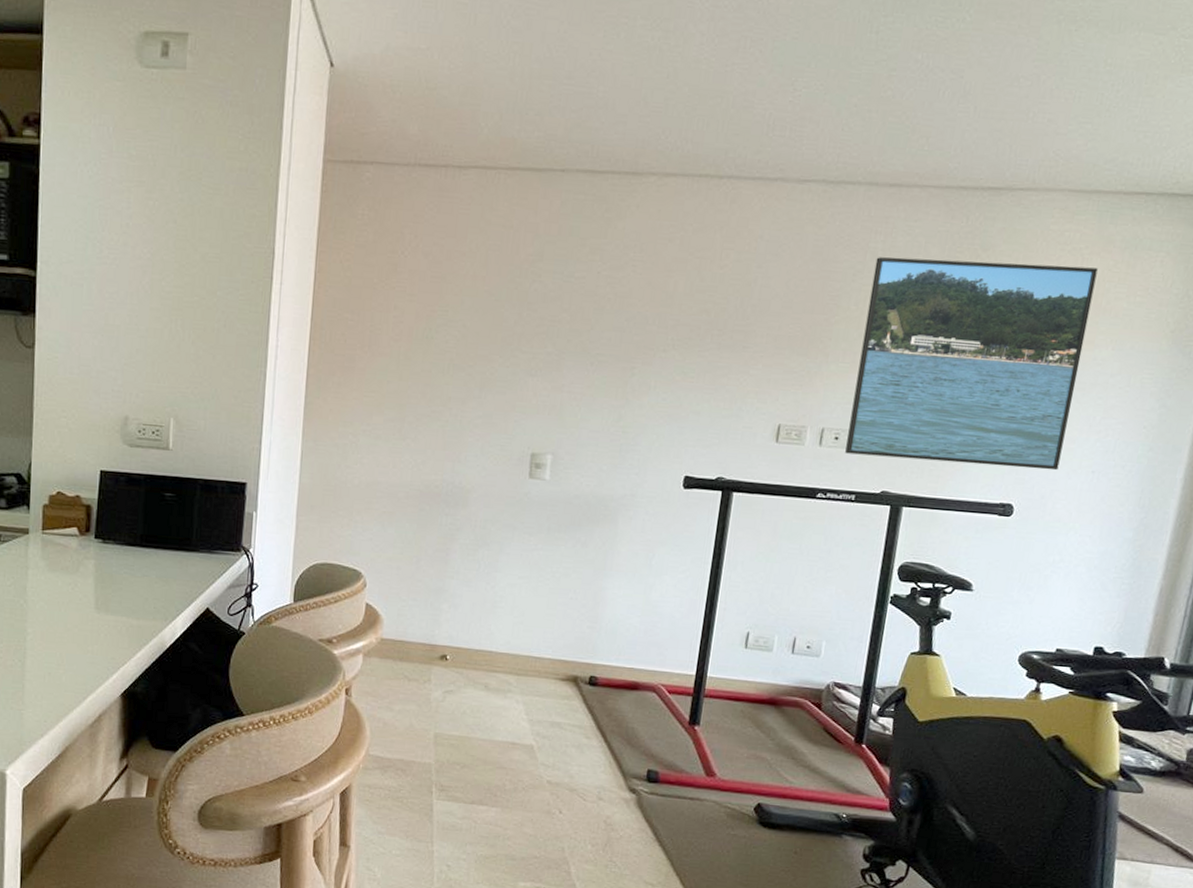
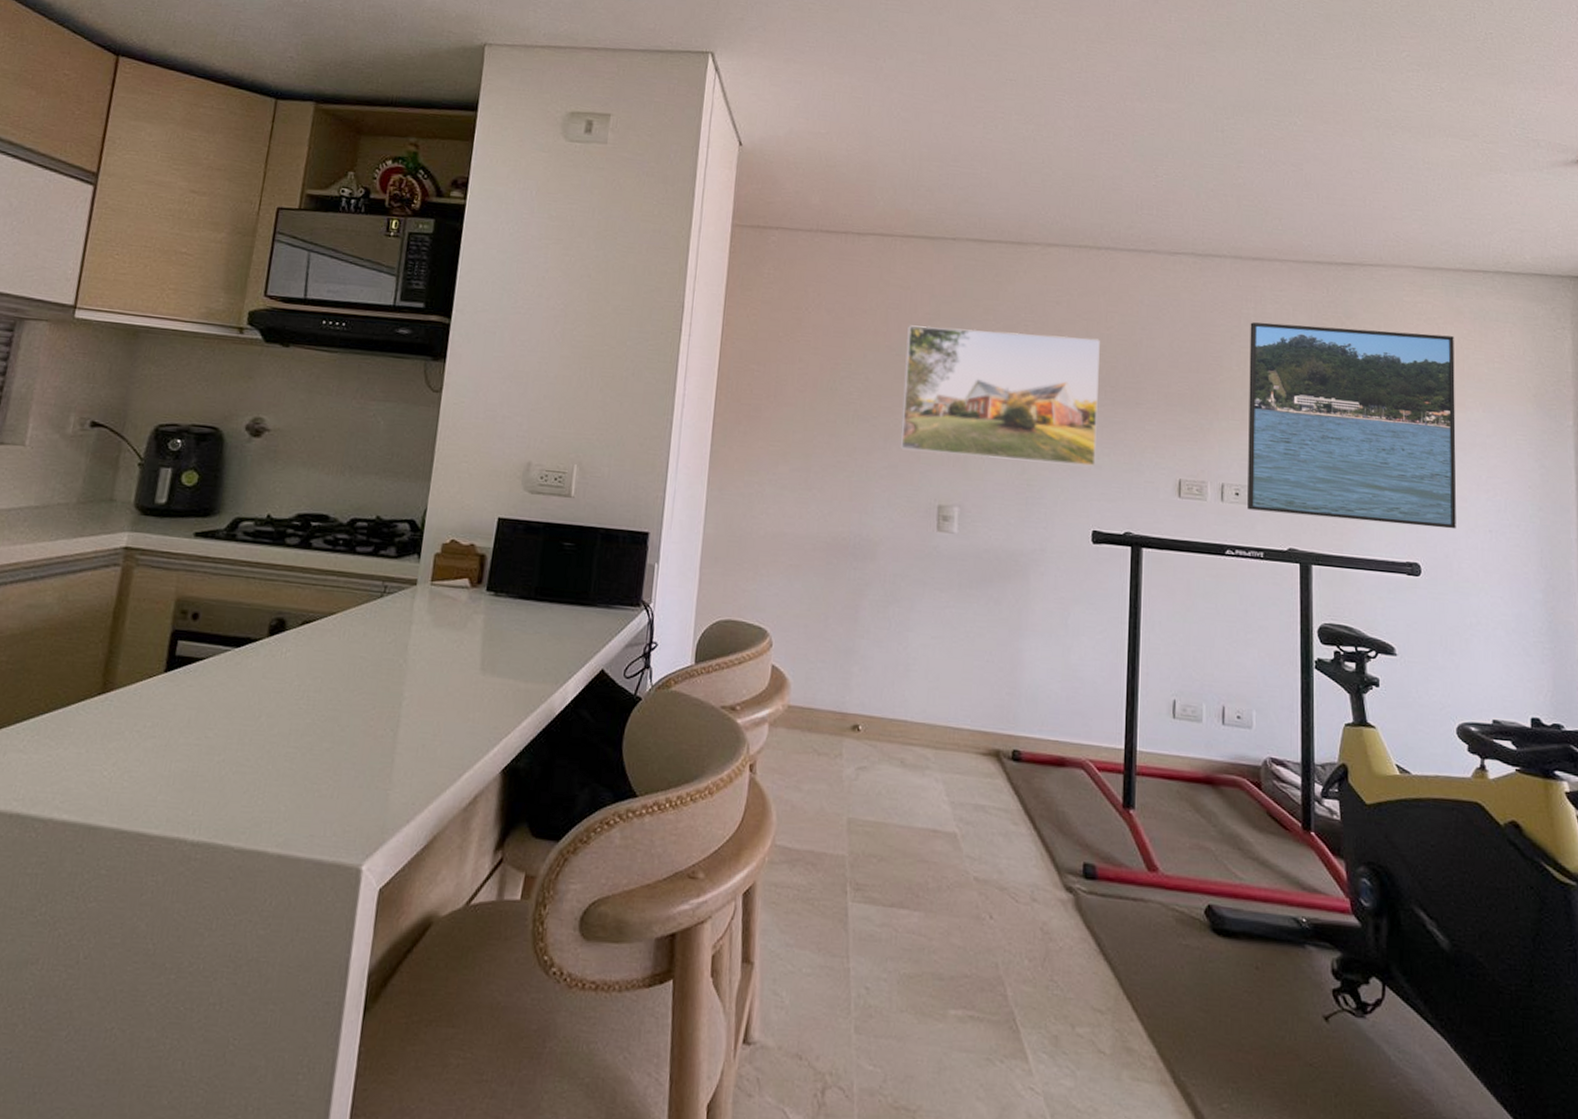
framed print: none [495,268,712,412] -> present [899,325,1100,466]

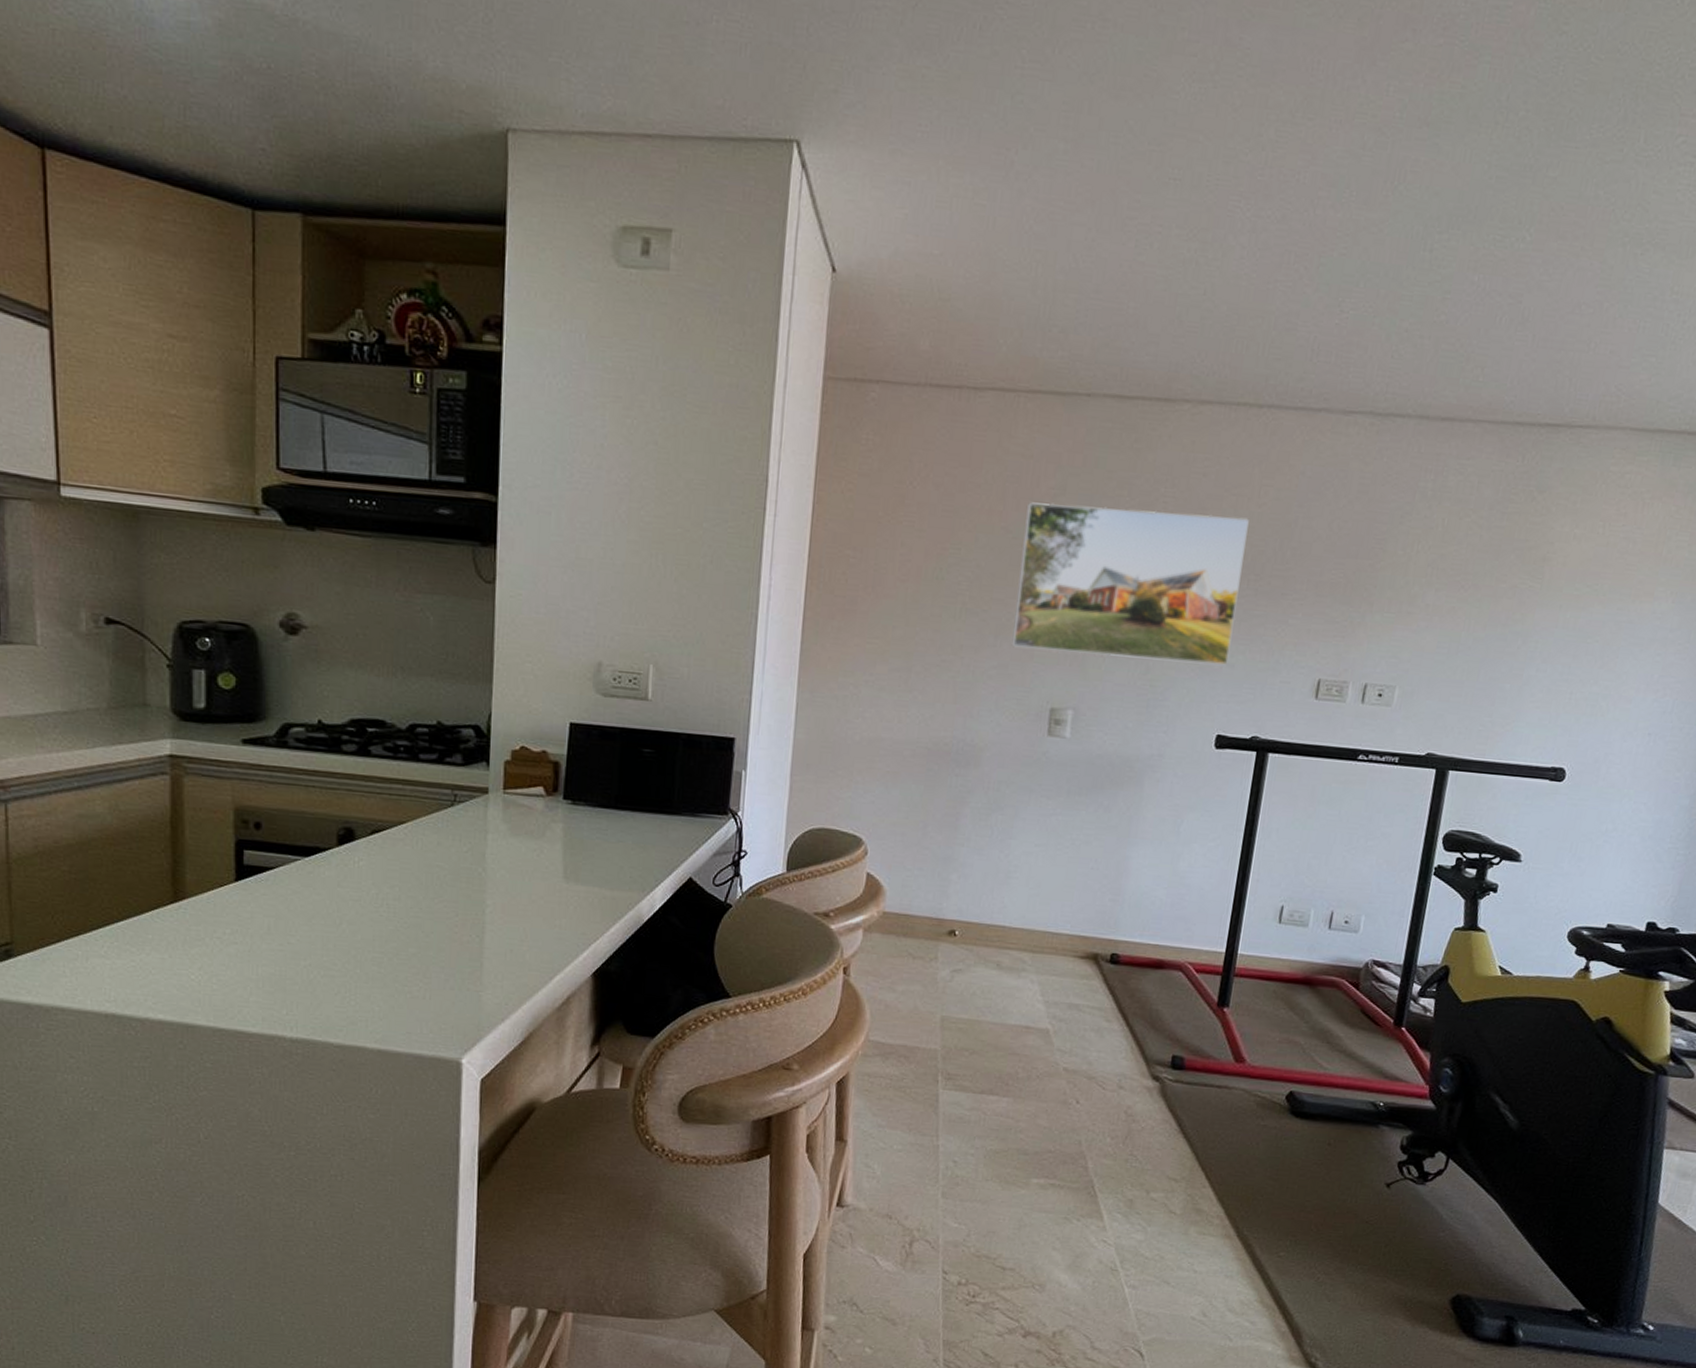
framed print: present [1247,322,1456,529] -> none [1389,497,1659,733]

